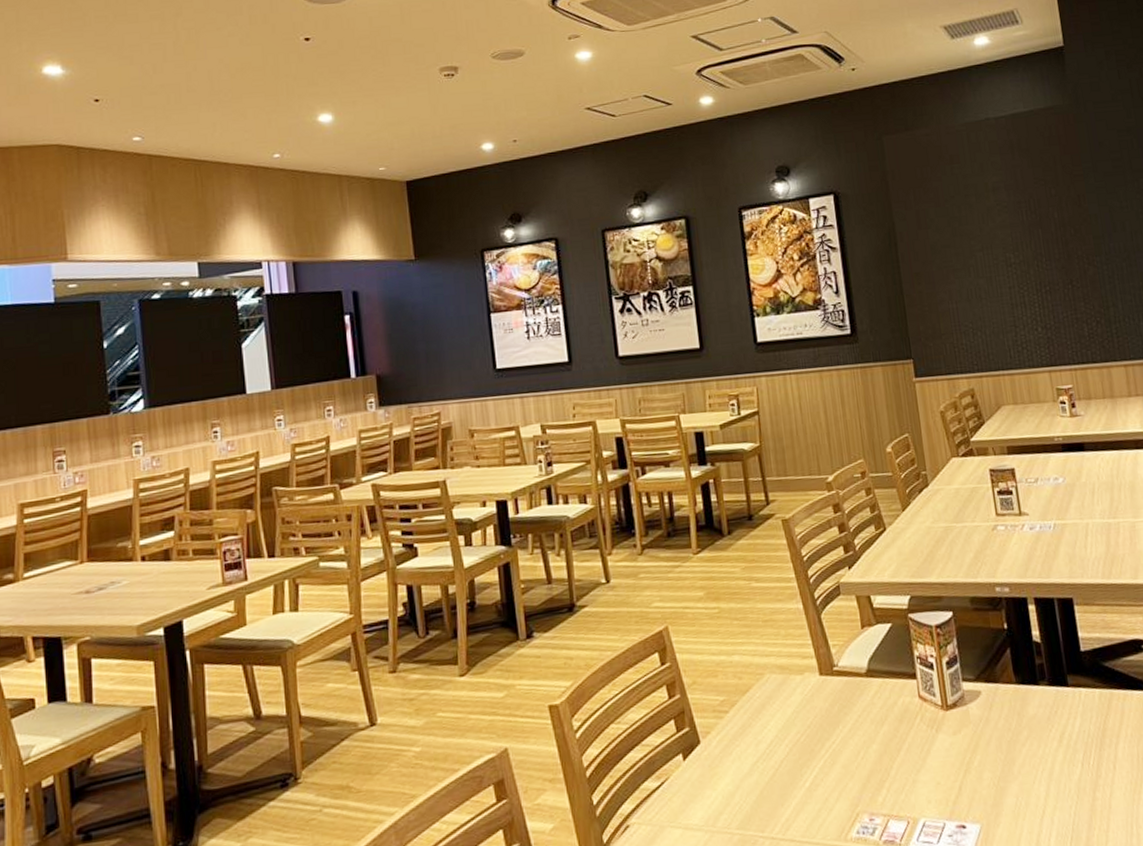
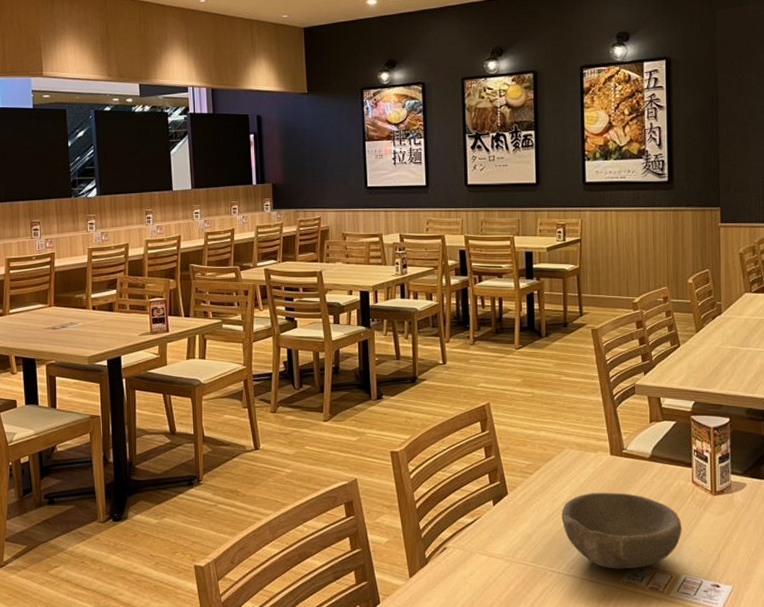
bowl: none [768,721,914,824] -> present [561,492,682,569]

